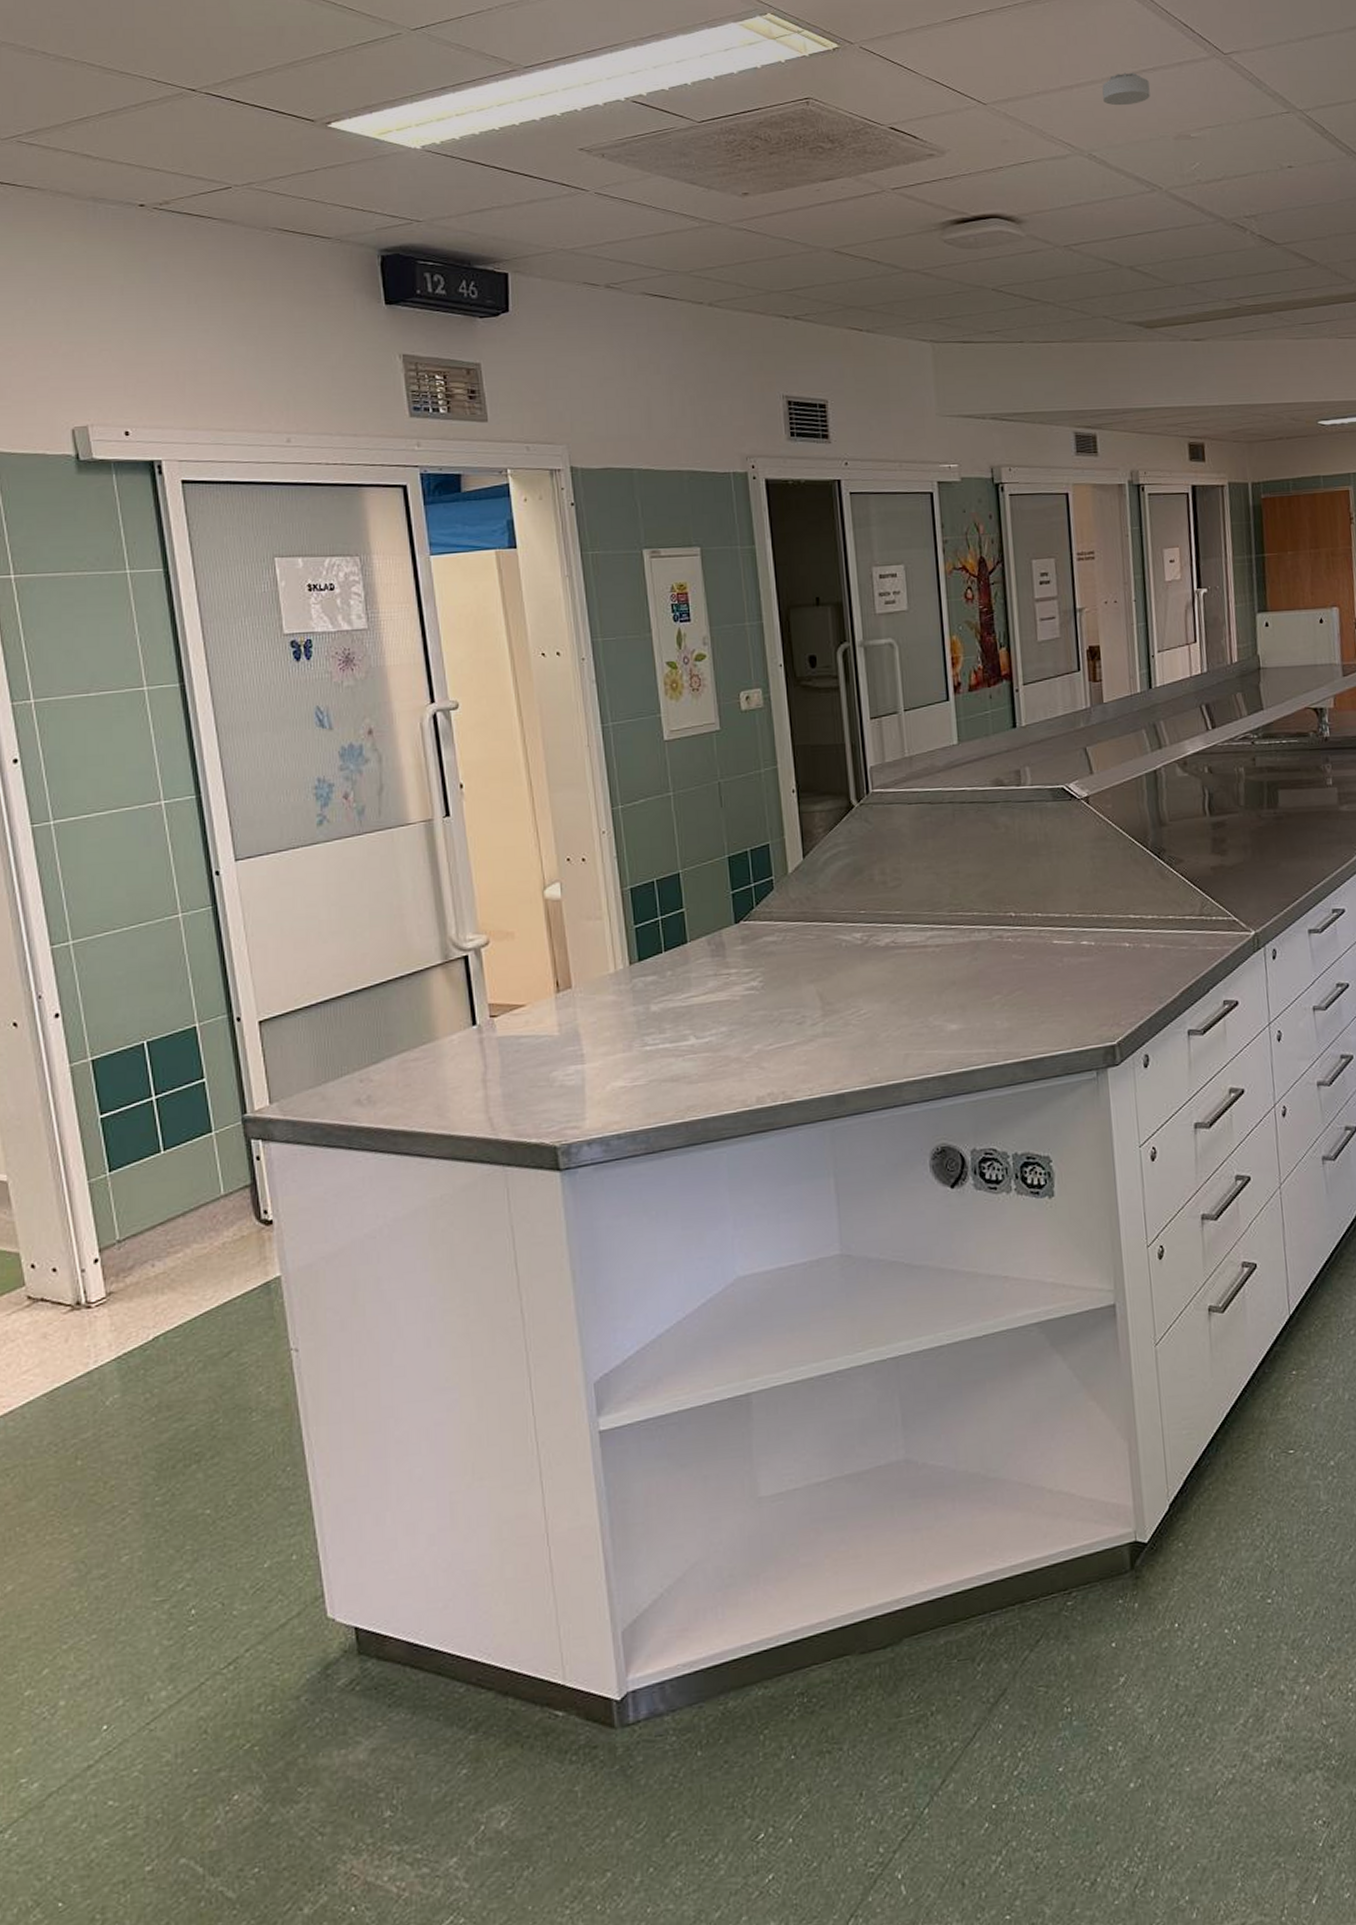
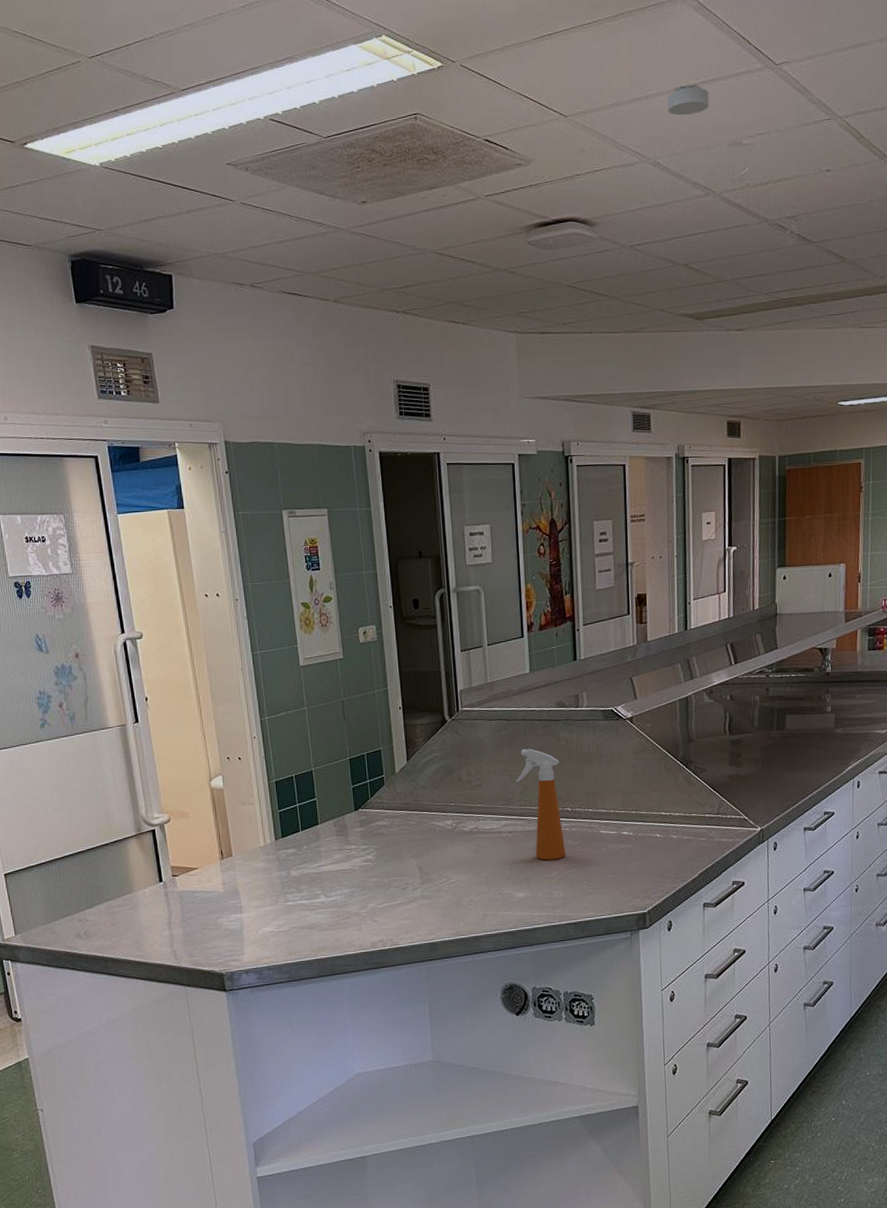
spray bottle: none [944,838,1011,981] -> present [516,748,566,860]

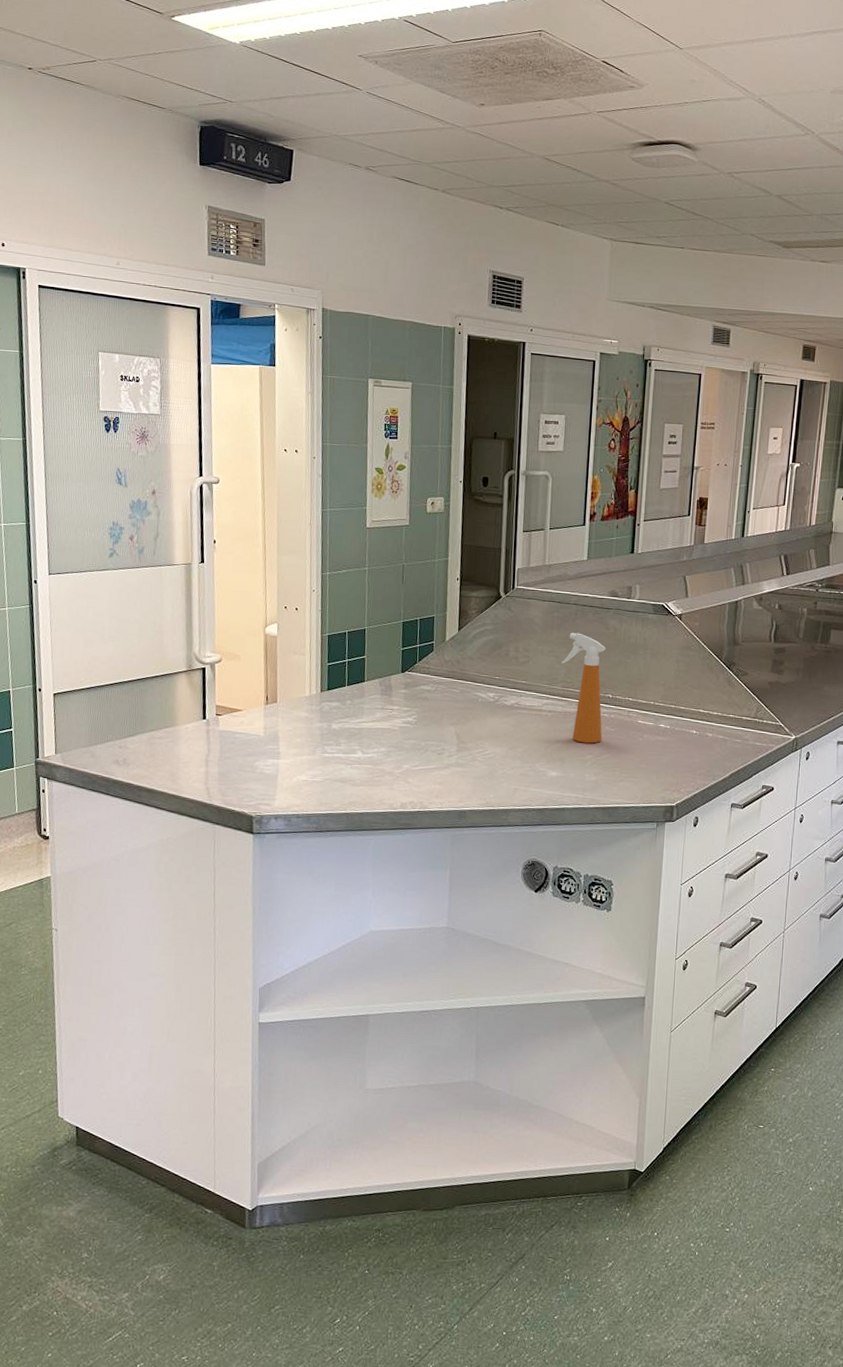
smoke detector: present [667,84,709,116] -> none [778,32,817,61]

